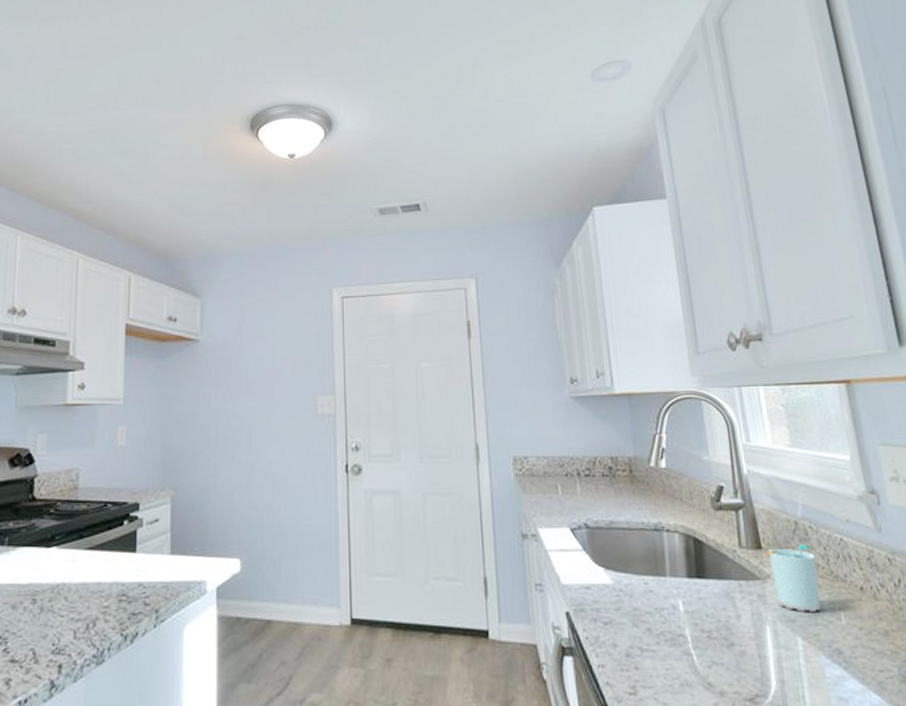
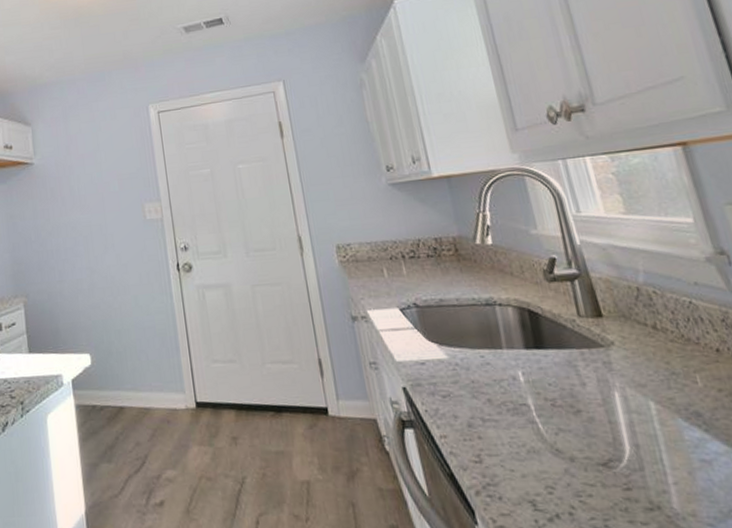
cup: present [766,544,821,612] -> none [608,309,674,377]

